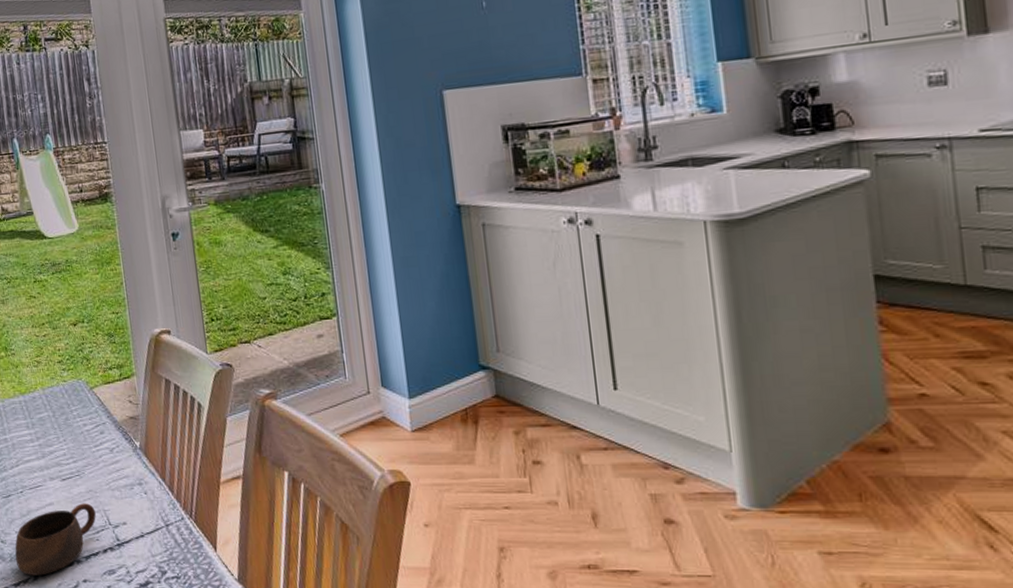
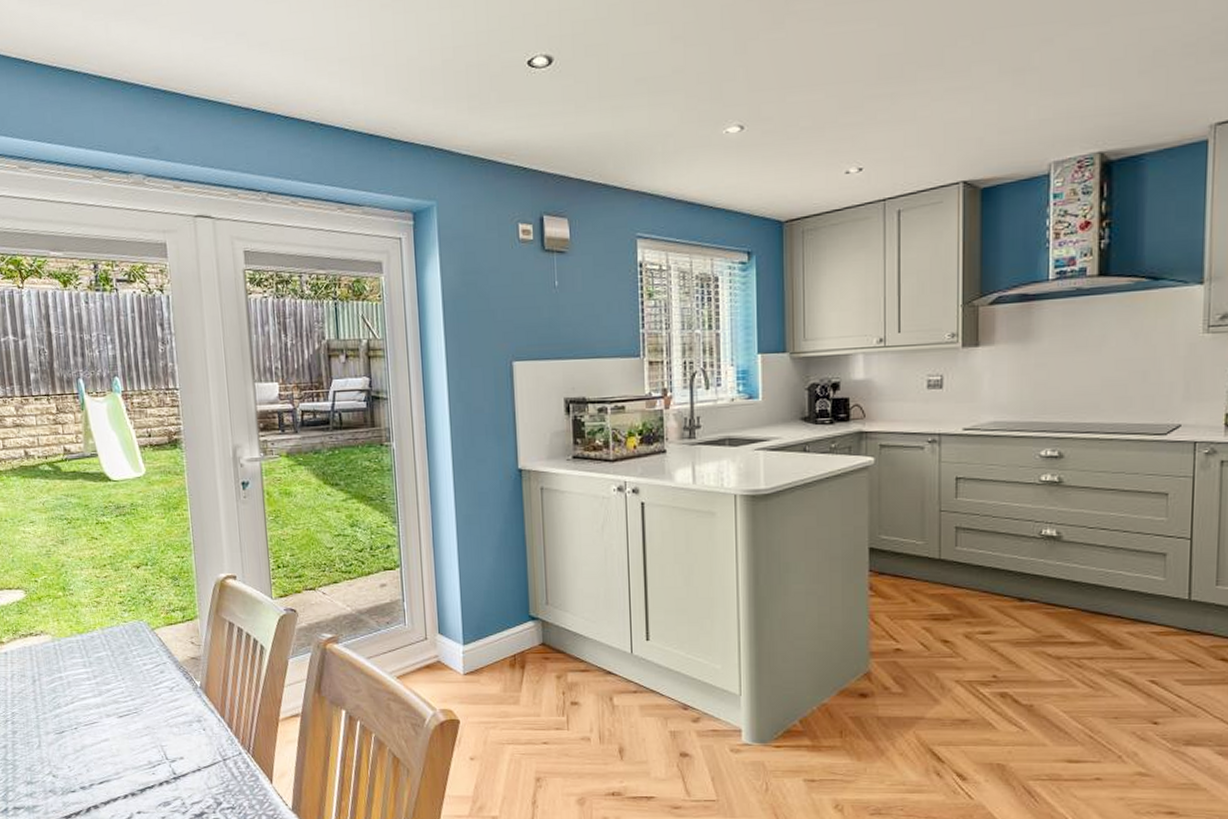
cup: present [15,503,96,576] -> none [67,739,153,808]

